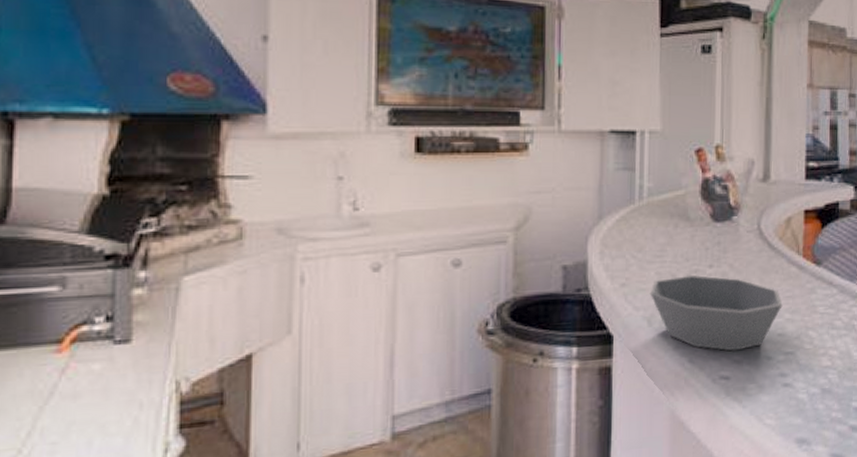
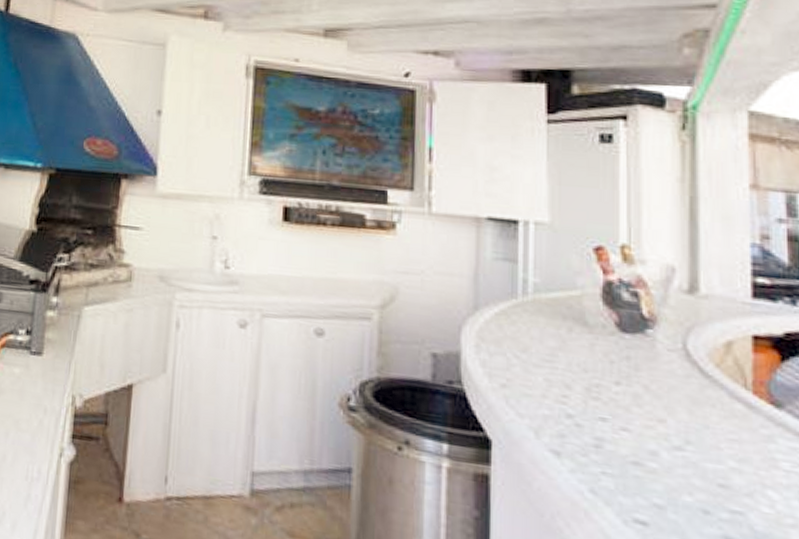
bowl: present [650,275,783,351] -> none [537,387,724,494]

